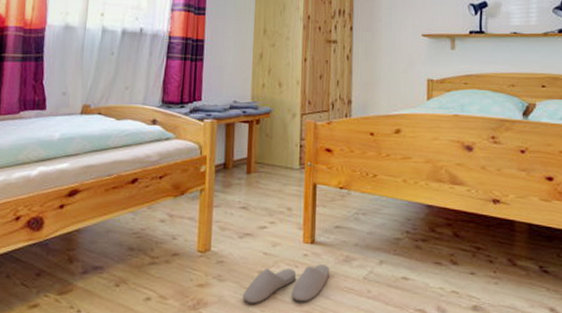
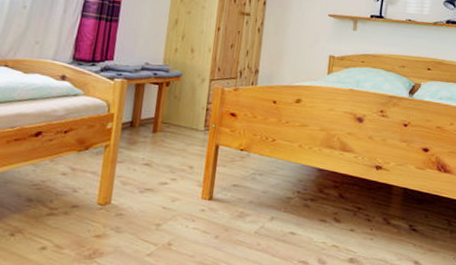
slippers: present [242,264,329,304] -> none [138,219,224,255]

